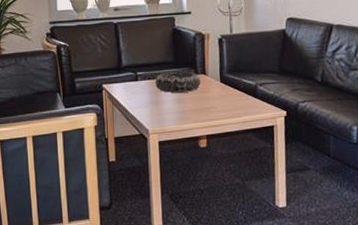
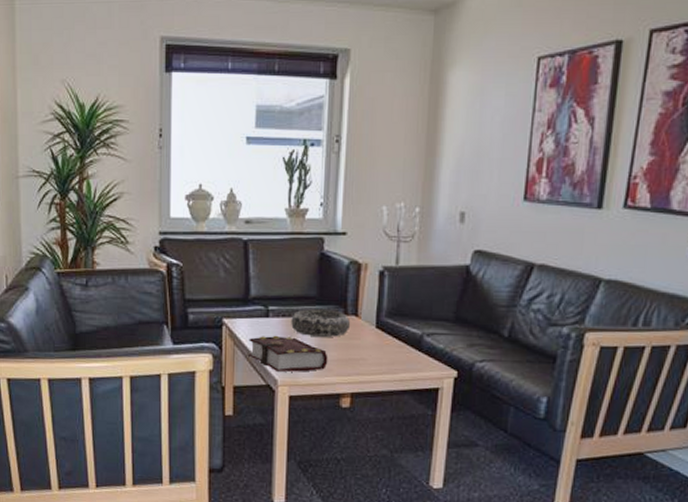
book: none [123,94,187,123] -> present [247,335,328,372]

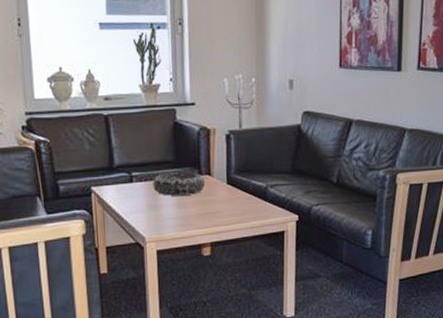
book: present [247,335,328,372] -> none [116,197,189,230]

